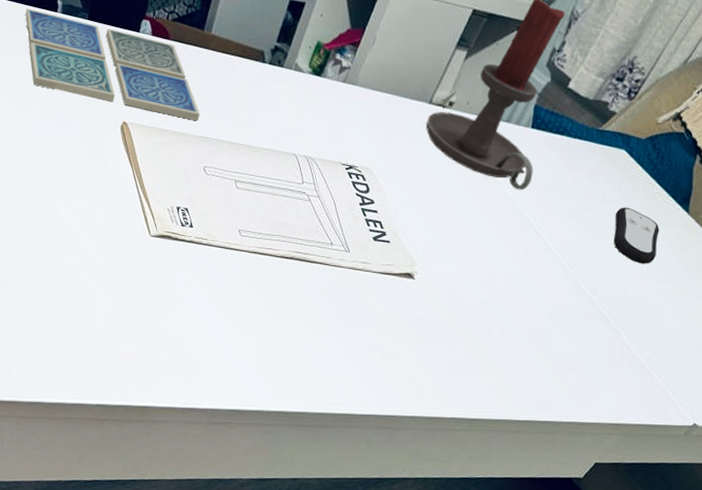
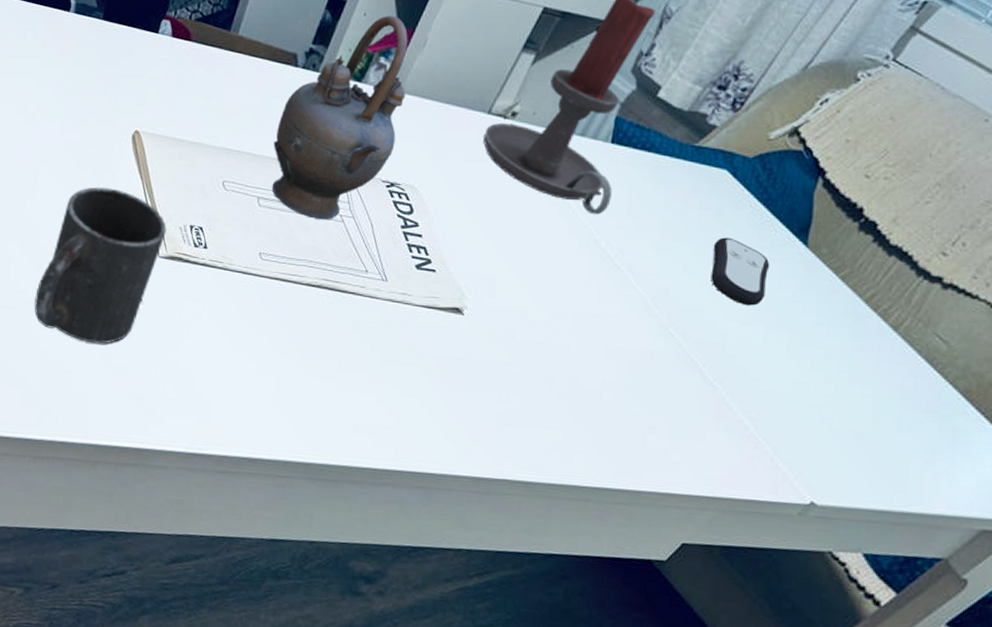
drink coaster: present [25,8,200,121] -> none [35,8,221,131]
mug: none [40,173,156,315] -> present [34,187,167,344]
teapot: none [246,16,360,200] -> present [272,15,408,220]

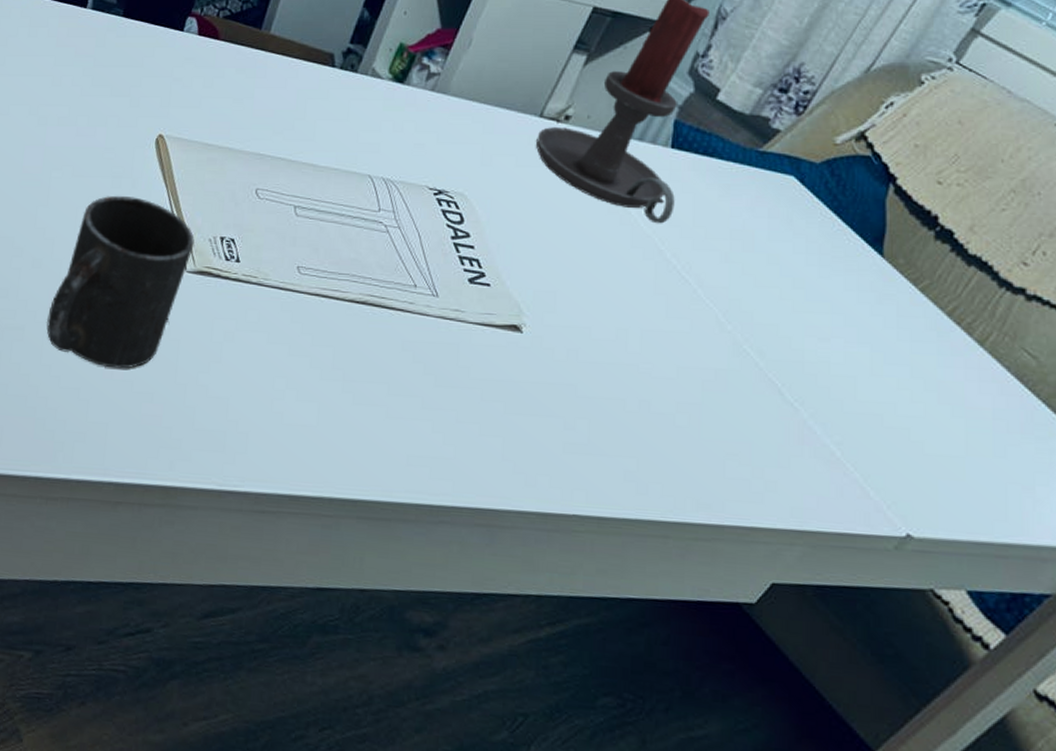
teapot: present [272,15,408,220] -> none [309,14,452,231]
remote control: present [711,237,770,306] -> none [784,247,846,321]

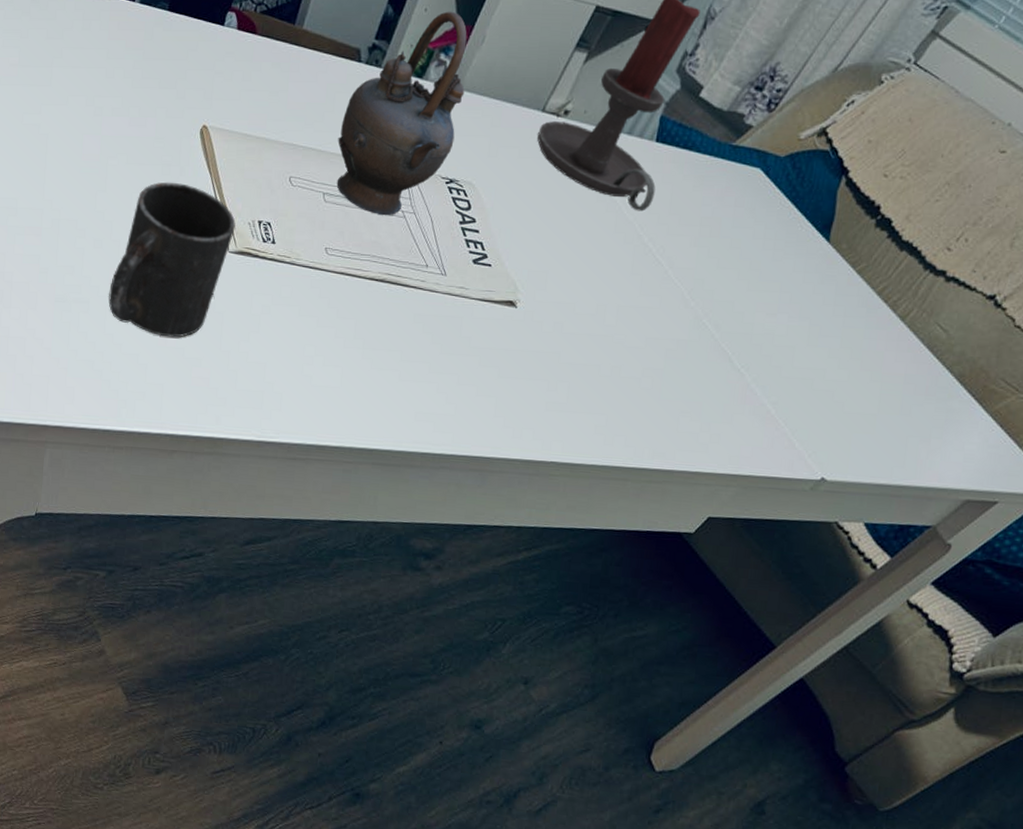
teapot: none [309,14,452,231] -> present [336,11,467,216]

